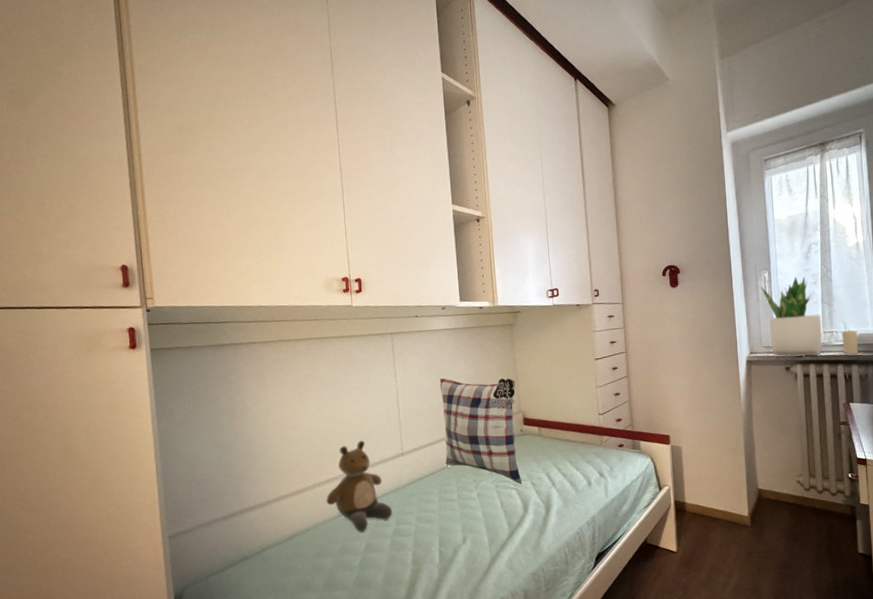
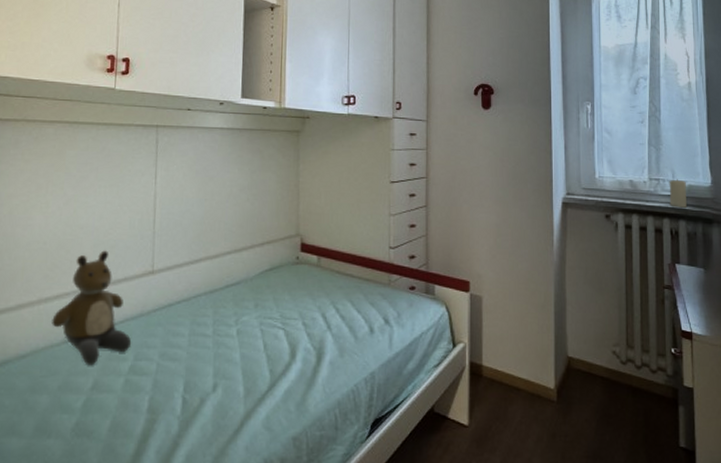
cushion: present [439,378,522,485] -> none [203,185,295,324]
planter: present [760,275,822,357] -> none [582,112,647,205]

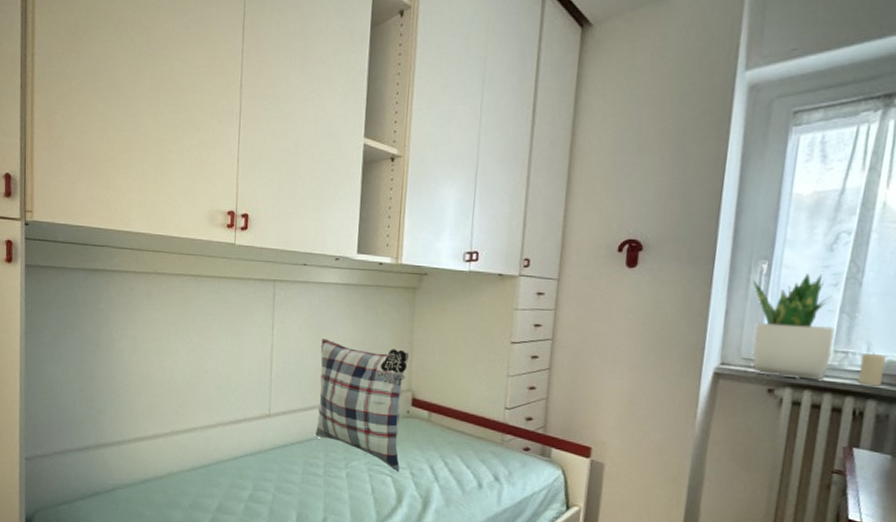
bear: present [52,250,132,366] -> none [183,393,251,491]
cushion: none [203,185,295,324] -> present [315,339,409,472]
planter: none [582,112,647,205] -> present [752,273,835,380]

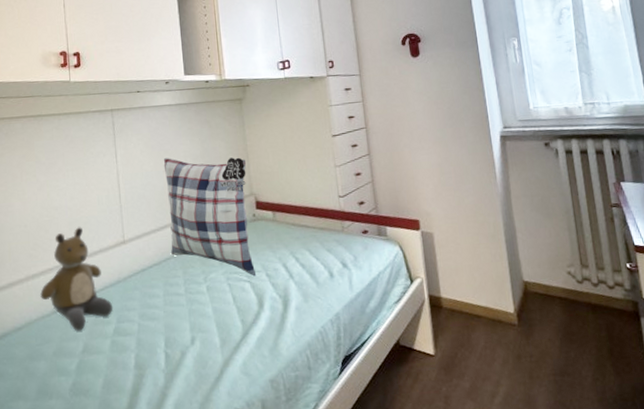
bear: none [183,393,251,491] -> present [40,227,113,331]
planter: present [752,273,835,380] -> none [510,42,584,131]
candle: present [857,353,885,386] -> none [604,101,626,129]

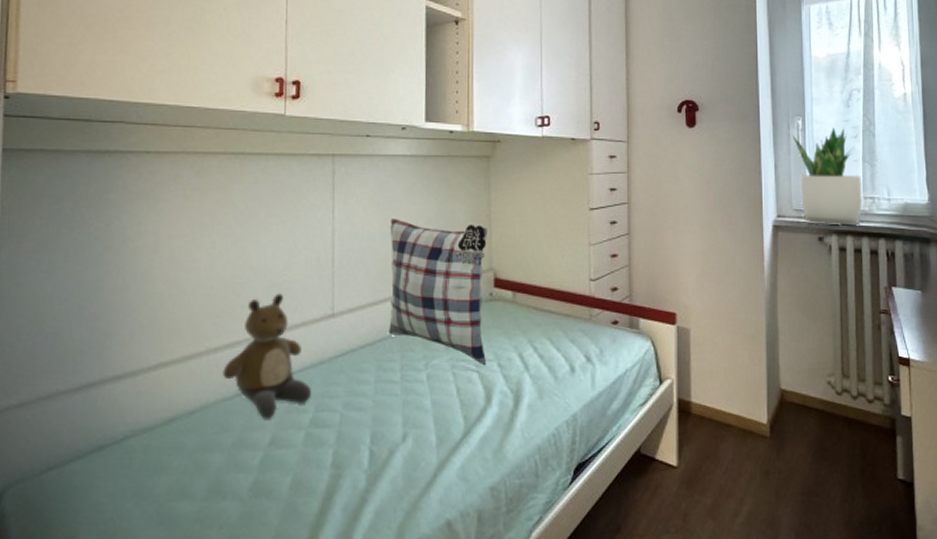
planter: none [510,42,584,131] -> present [792,127,862,226]

